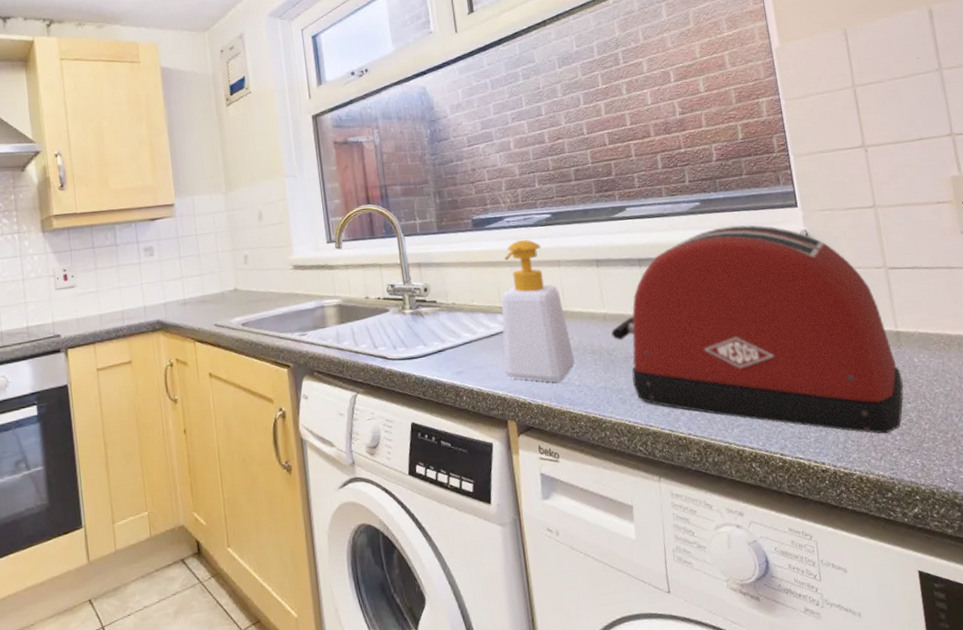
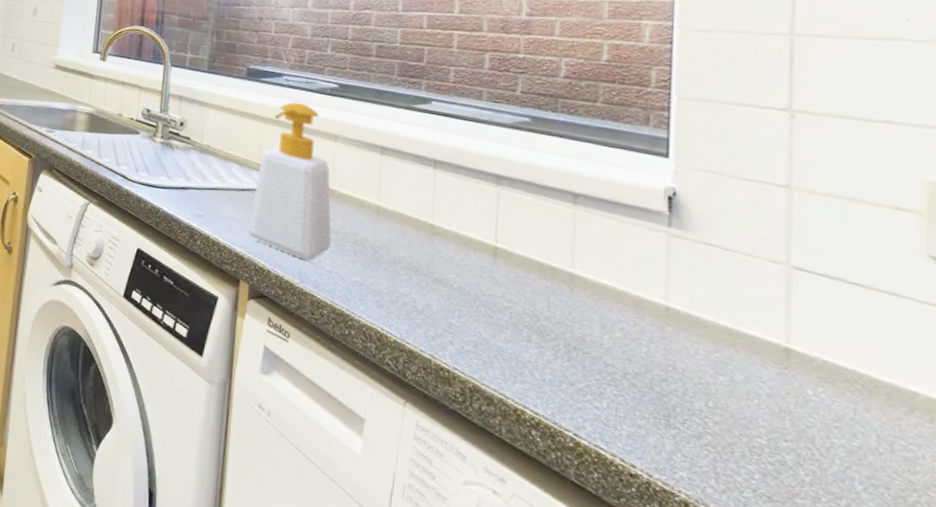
toaster: present [611,225,904,434] -> none [382,152,782,466]

